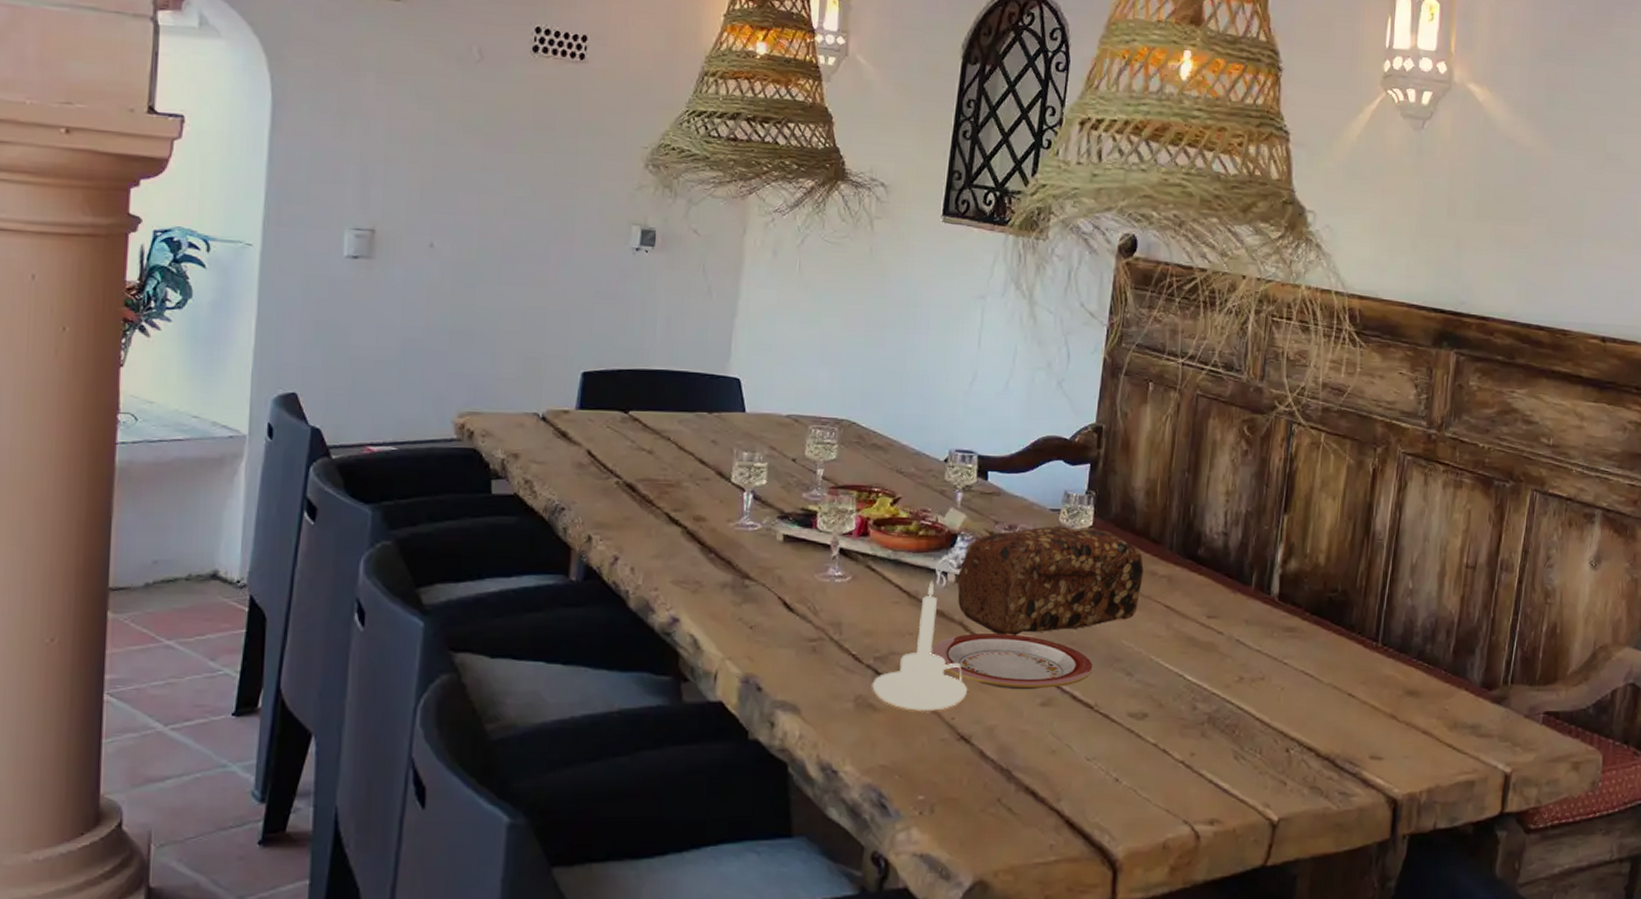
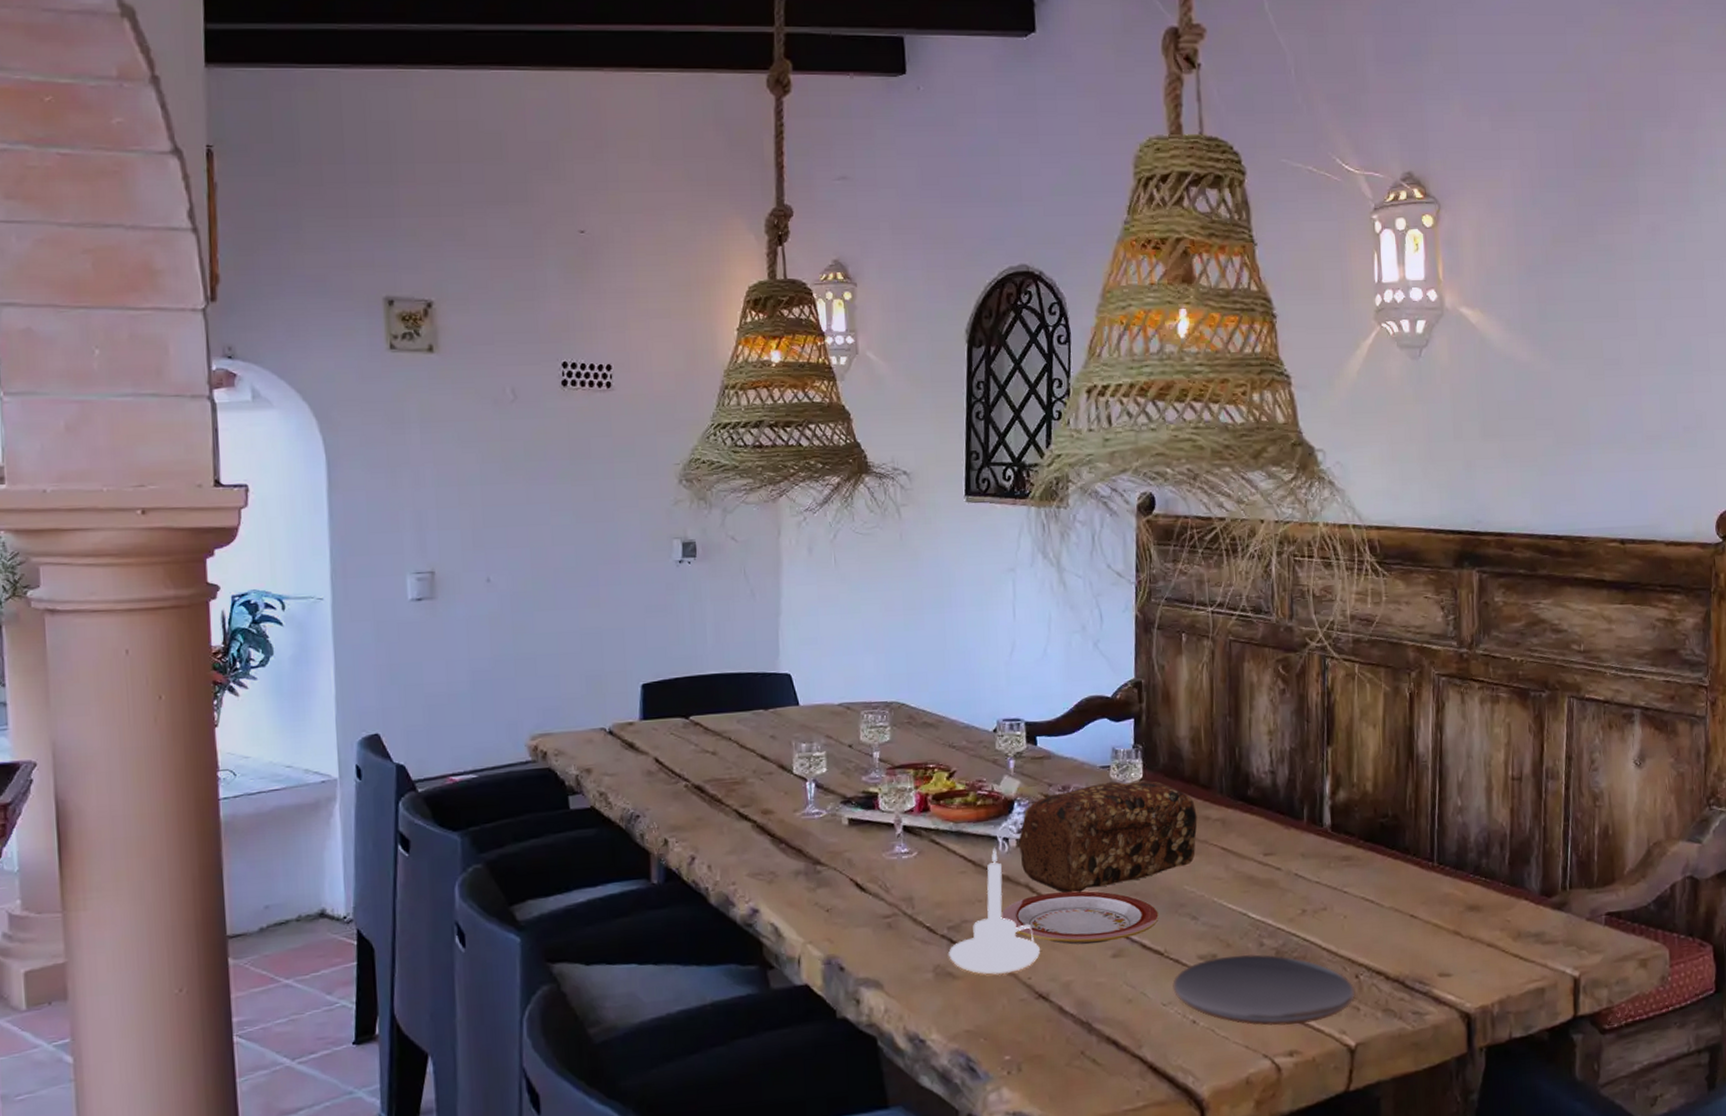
plate: none [1099,716,1284,792] -> present [1172,954,1355,1026]

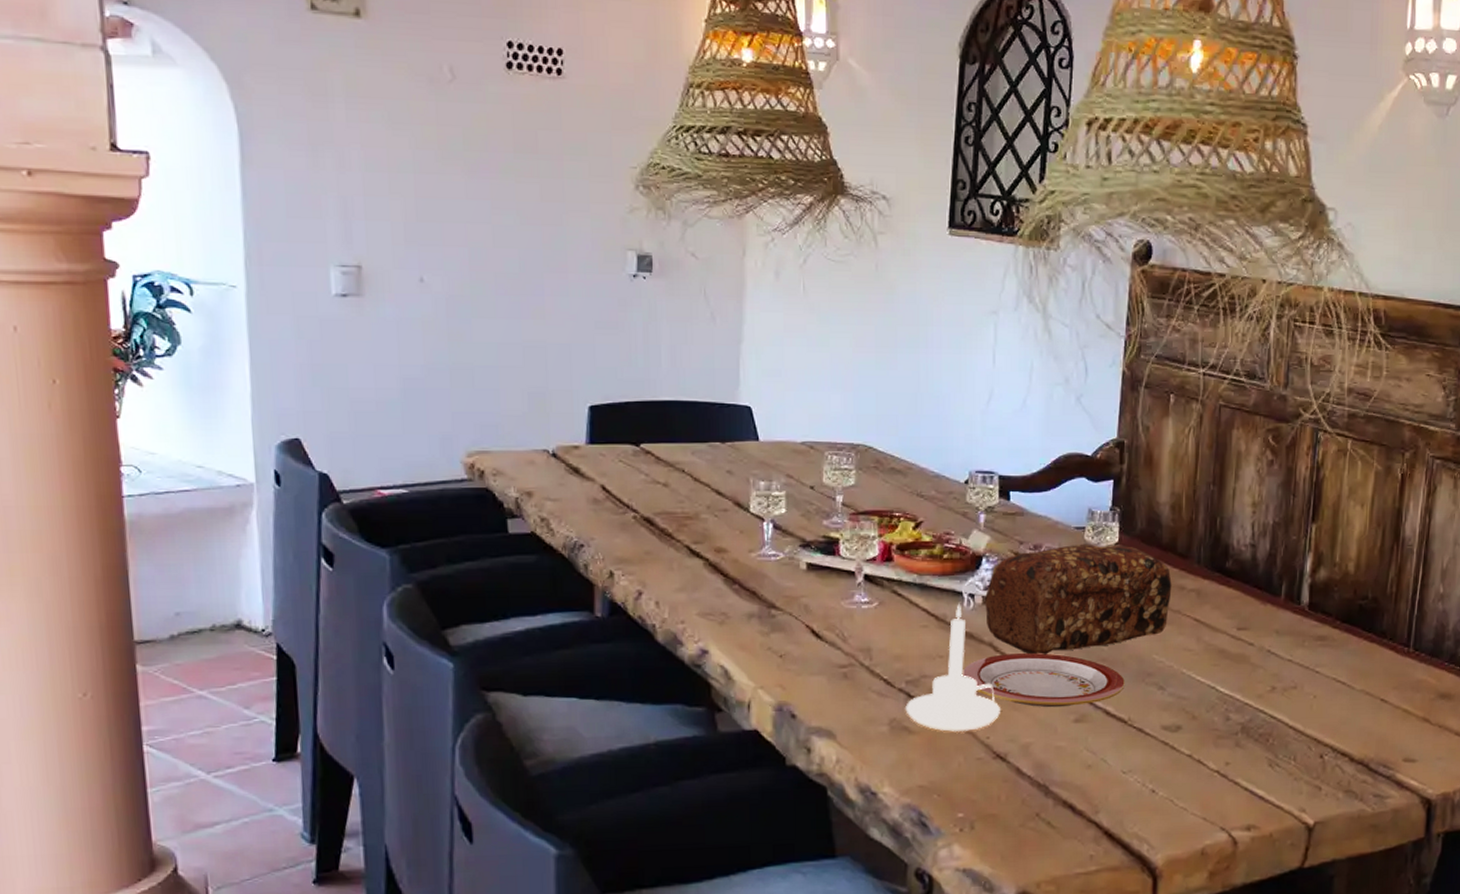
plate: present [1172,954,1355,1026] -> none [1134,728,1318,800]

